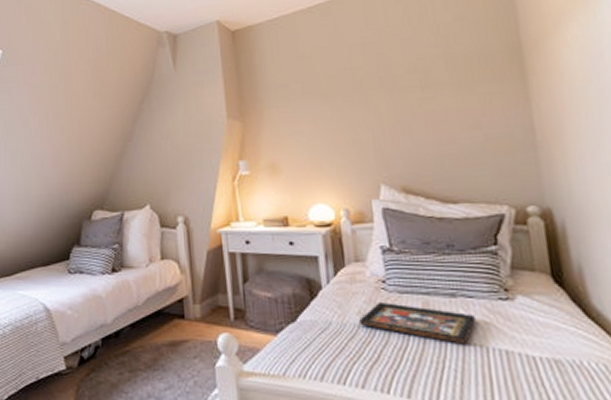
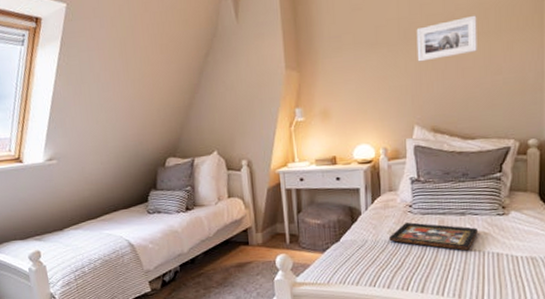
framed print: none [374,65,448,114] -> present [416,15,477,62]

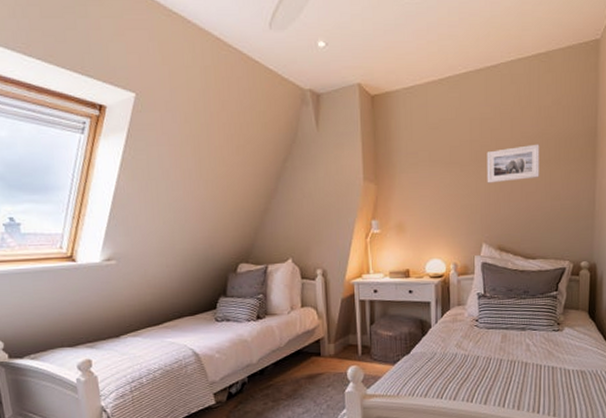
decorative tray: present [389,222,478,251] -> none [457,336,536,364]

